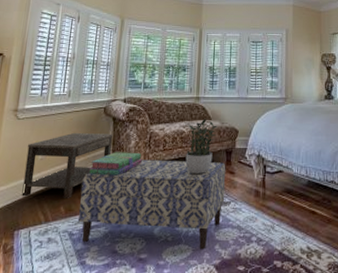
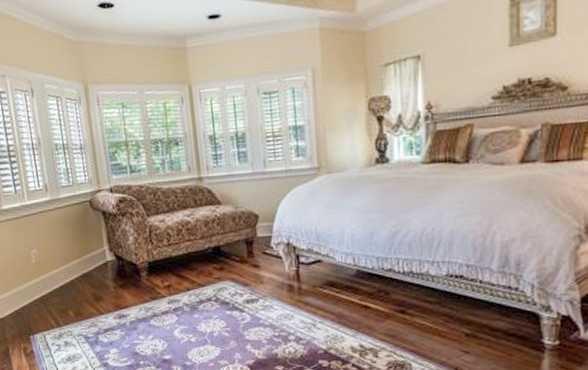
side table: present [21,132,113,198] -> none [17,230,110,303]
bench: present [78,159,226,250] -> none [84,254,252,350]
stack of books: present [88,152,142,176] -> none [88,249,146,277]
potted plant: present [185,119,217,173] -> none [194,204,231,270]

